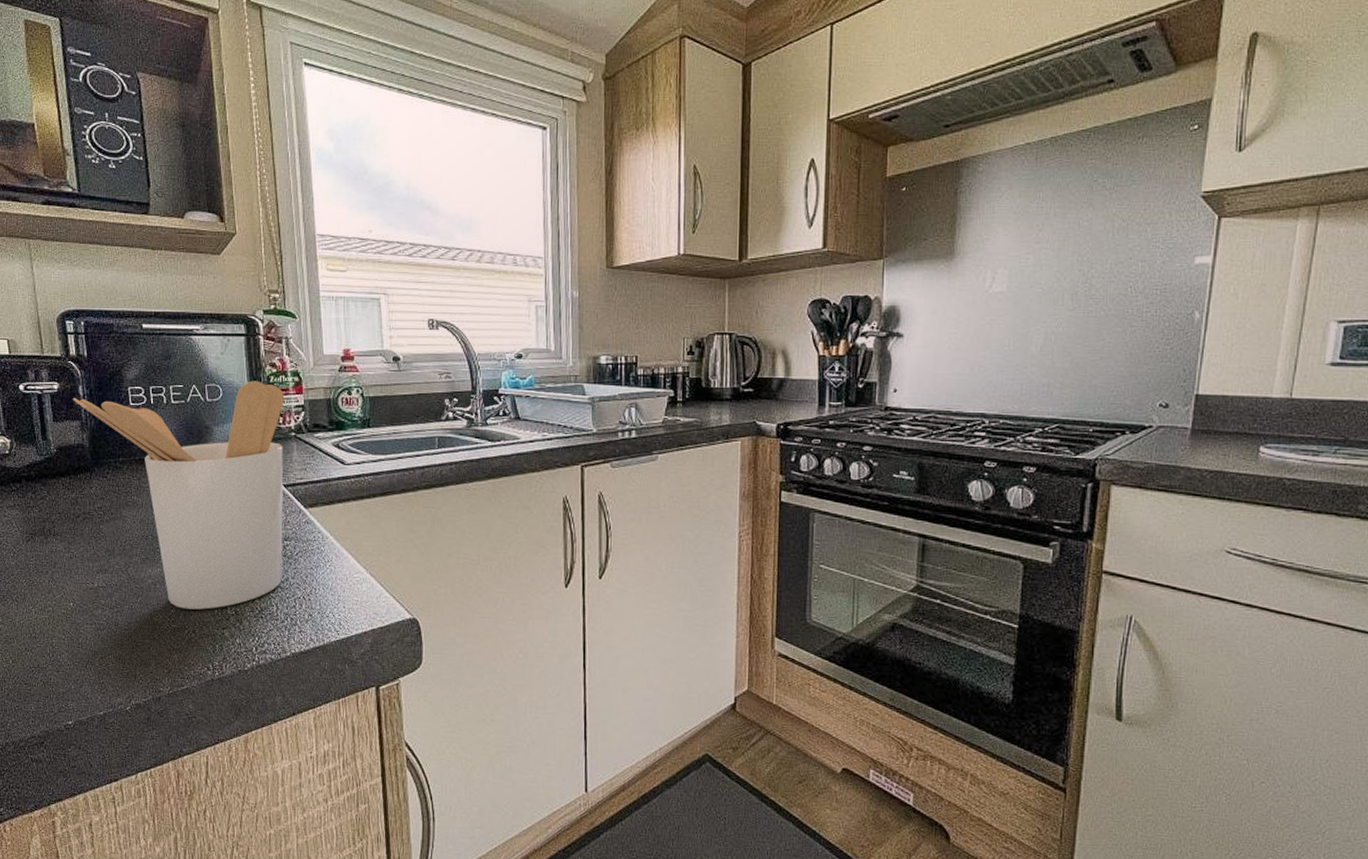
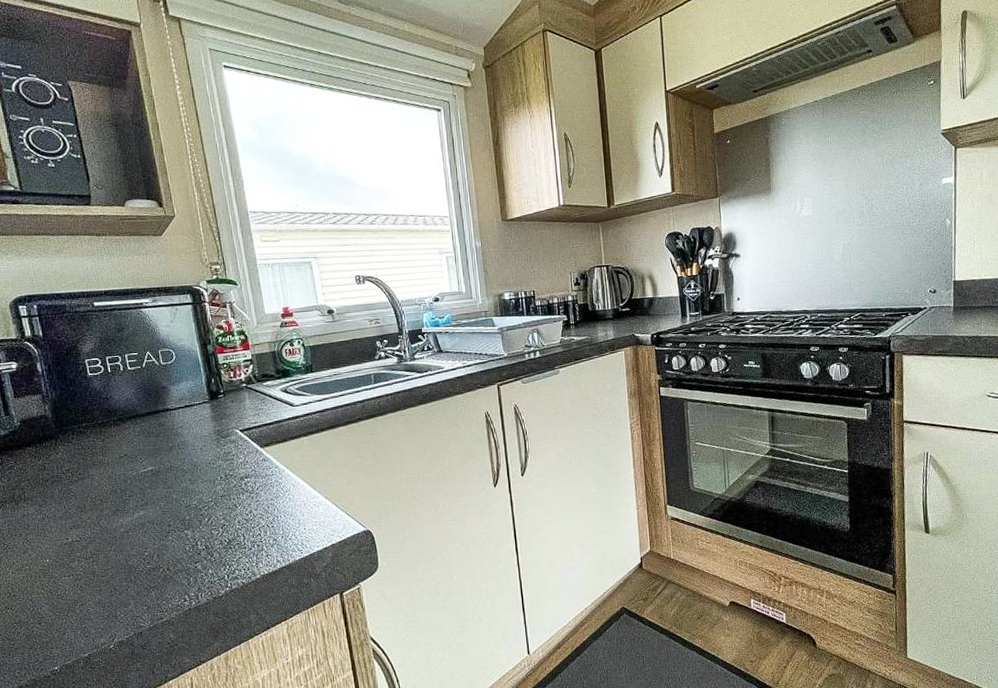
utensil holder: present [72,380,284,610] -> none [31,342,246,551]

